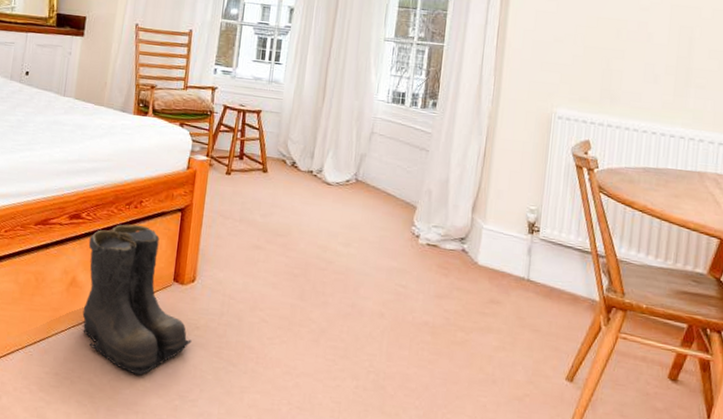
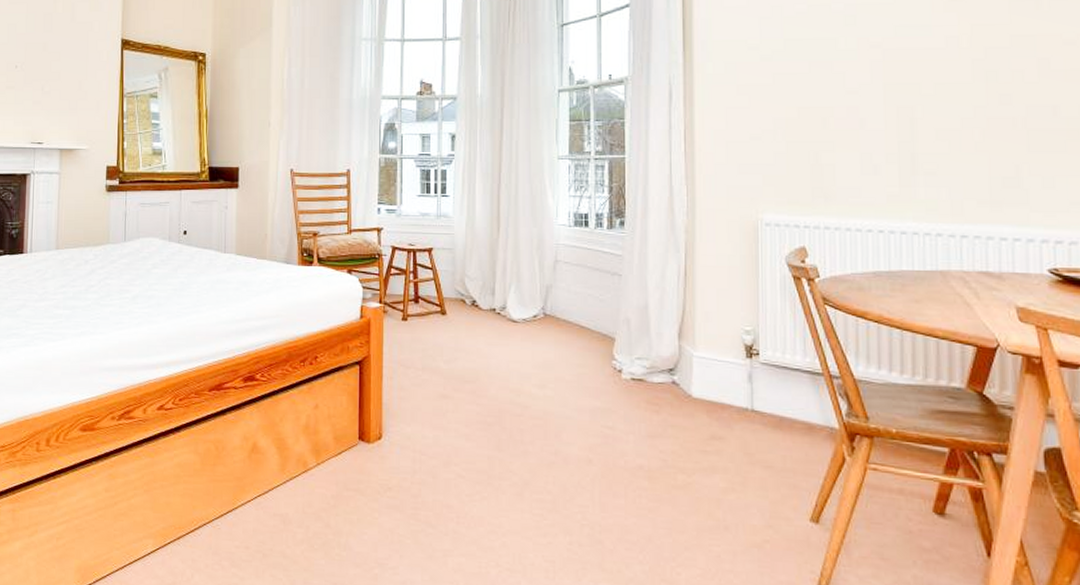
boots: present [82,224,192,376] -> none [266,382,385,544]

